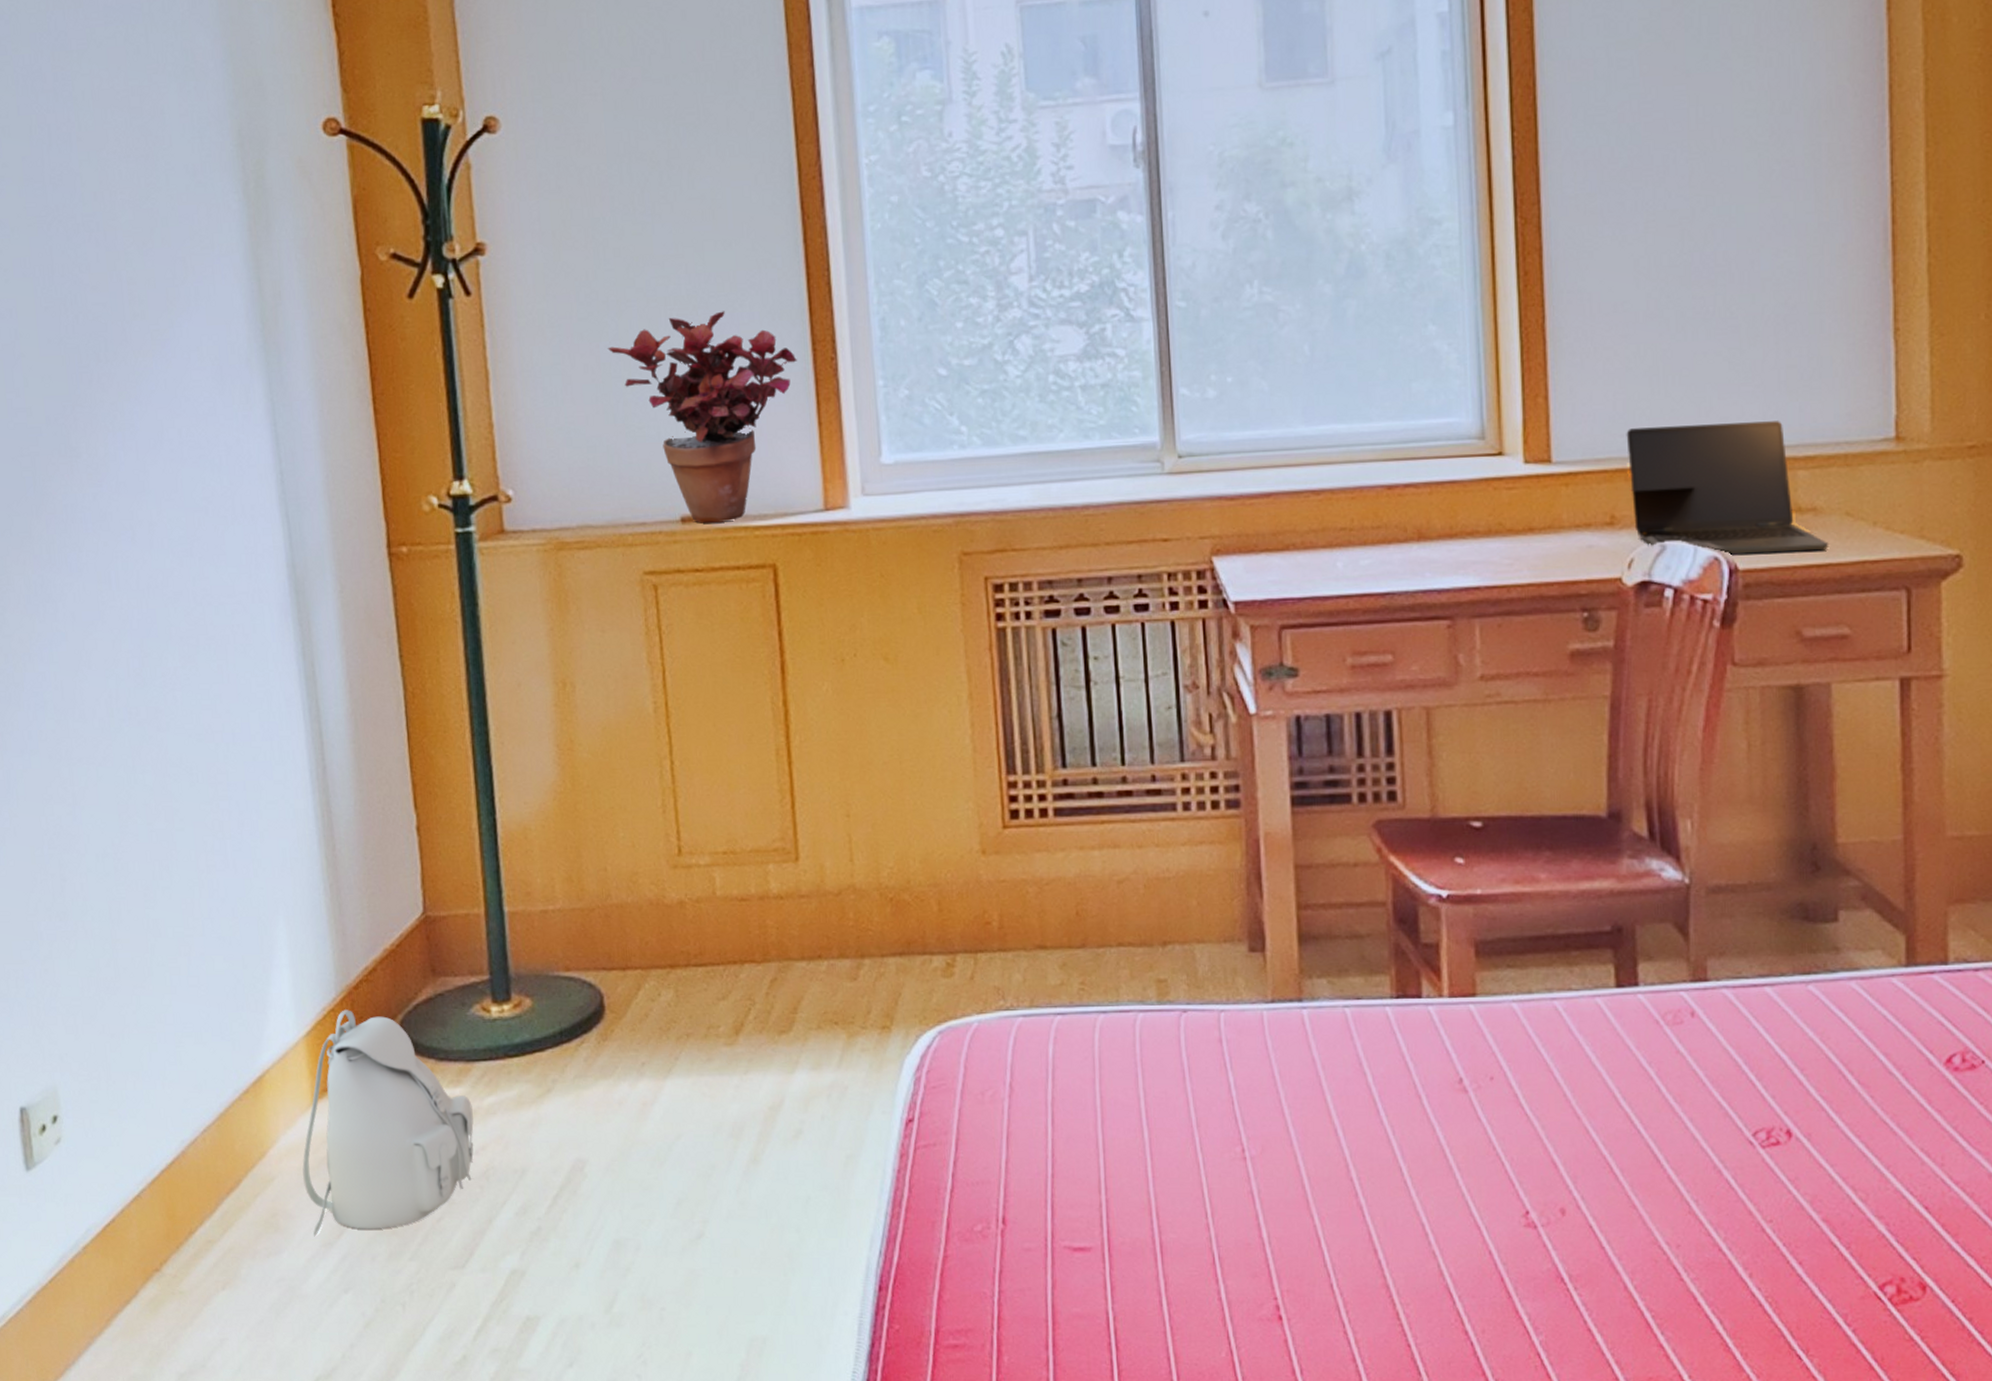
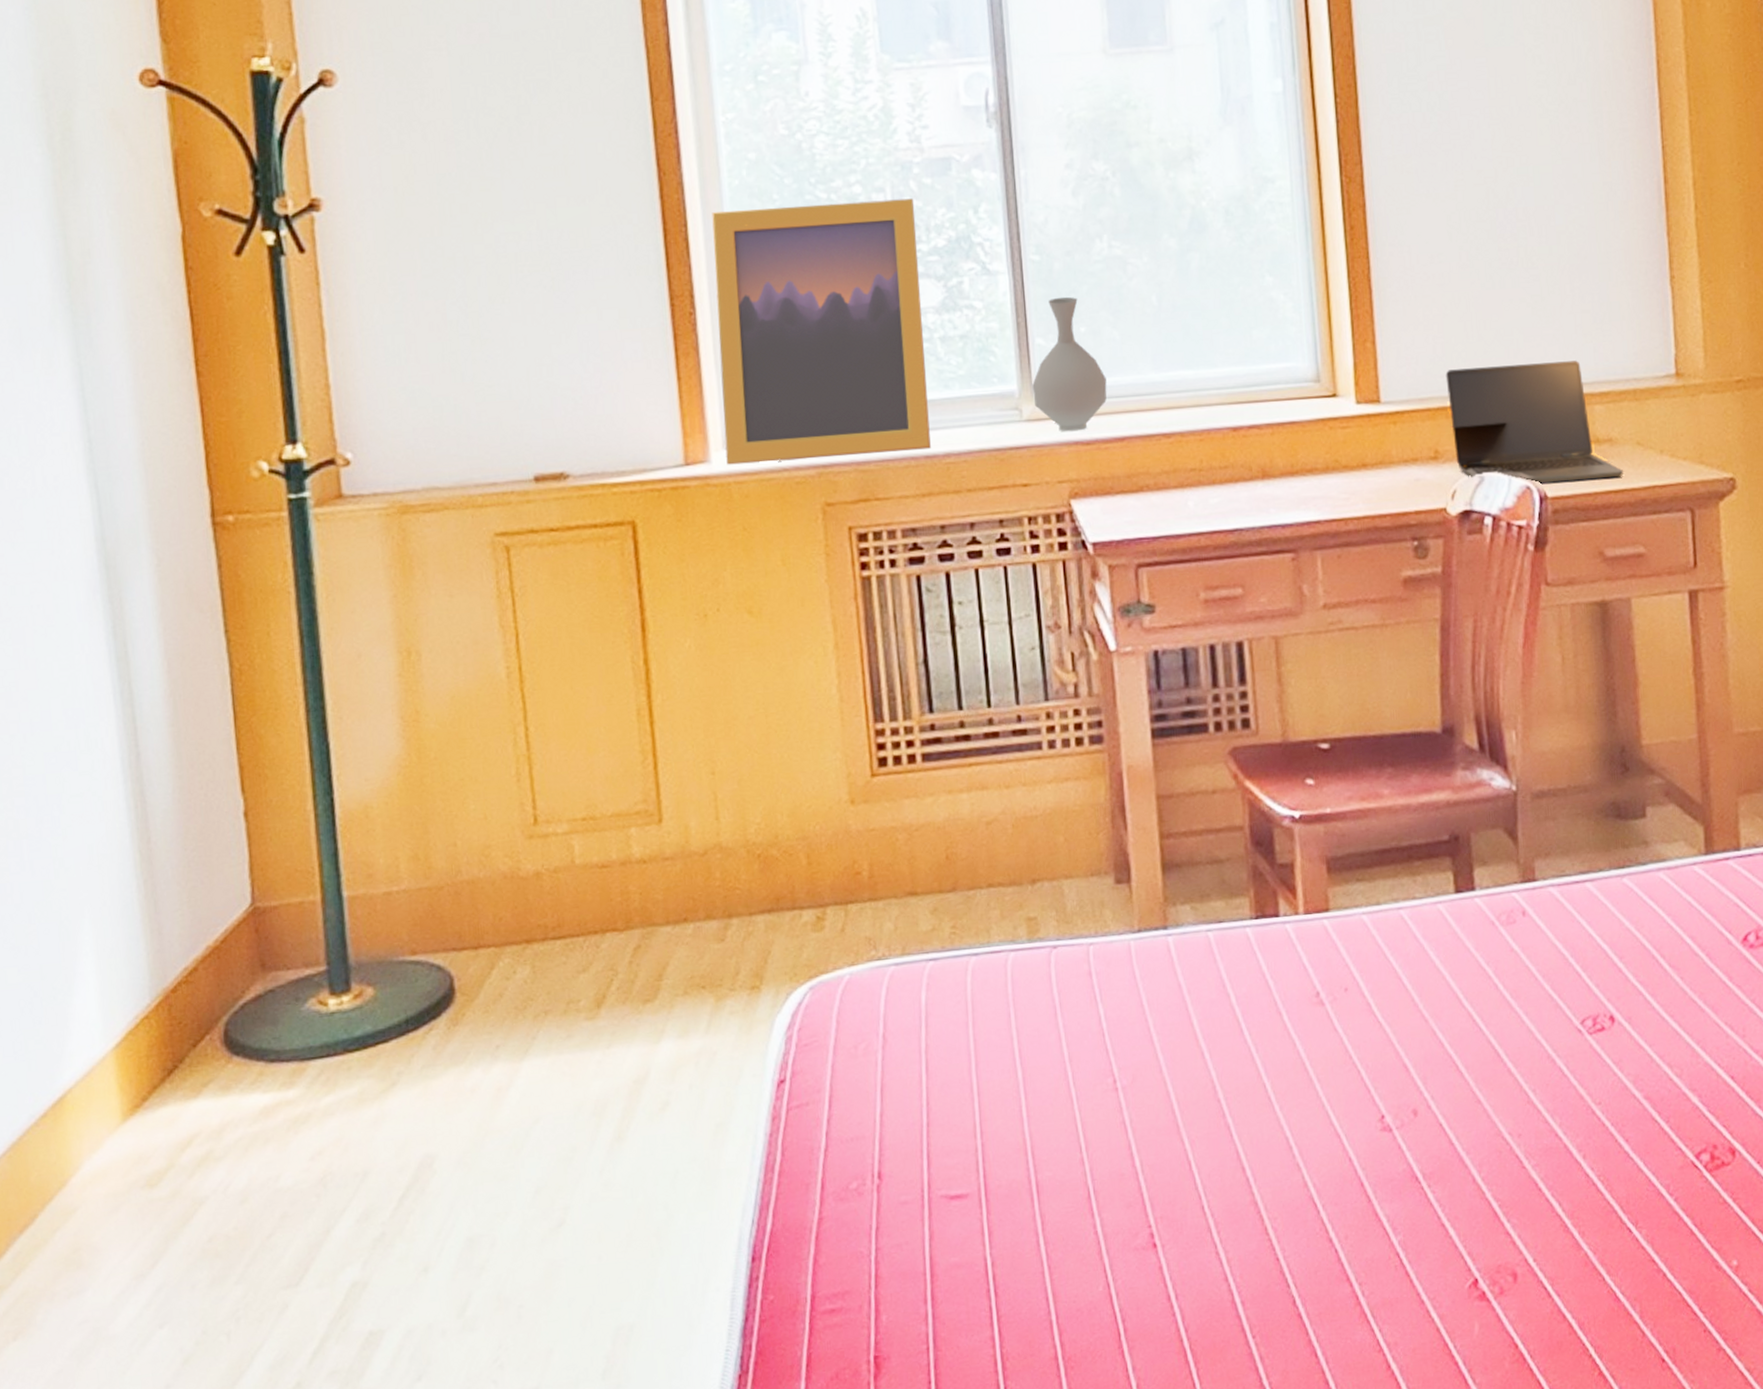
backpack: present [302,1009,474,1237] -> none [110,1015,309,1270]
potted plant: present [607,311,797,523] -> none [454,267,655,482]
picture frame: none [854,242,1069,511] -> present [712,198,931,465]
vase: none [1175,345,1254,487] -> present [1032,296,1107,432]

